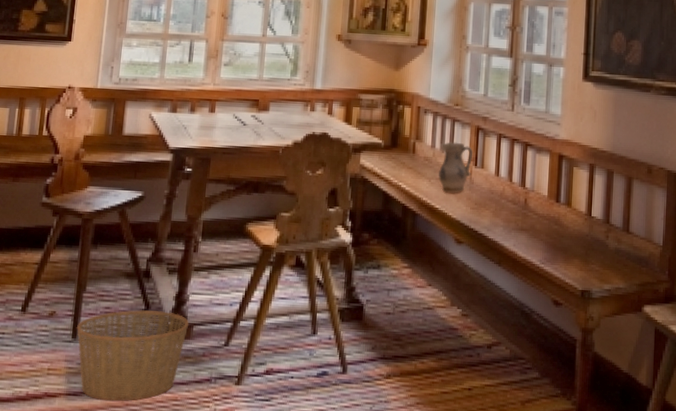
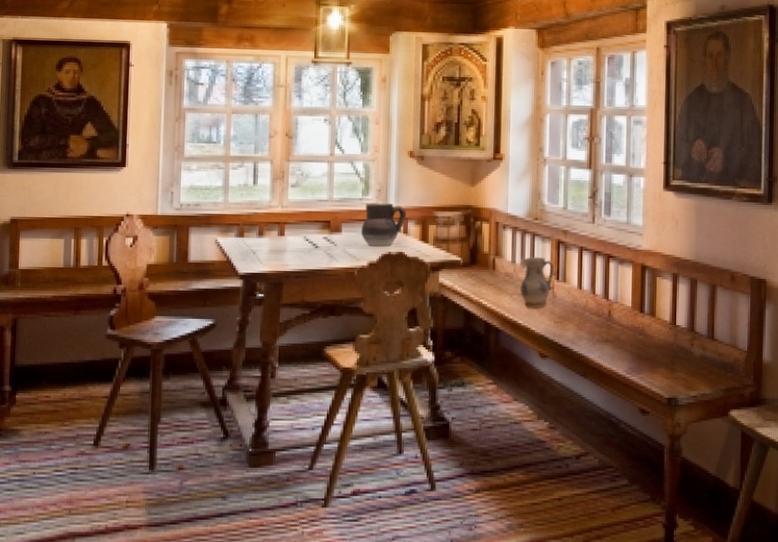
basket: present [77,310,189,402] -> none [154,438,271,530]
ceramic jug: none [287,83,333,127] -> present [361,203,407,247]

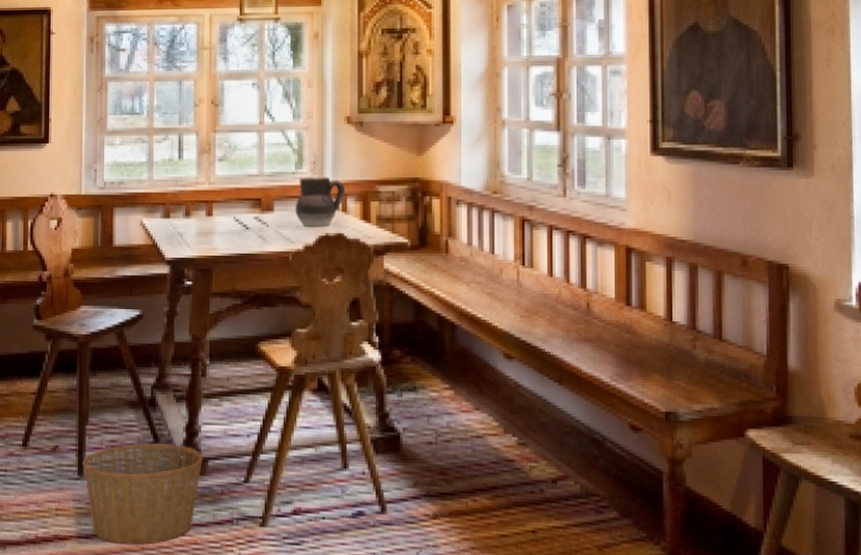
basket: none [154,438,271,530] -> present [83,443,204,546]
ceramic pitcher: present [520,256,555,309] -> none [479,237,519,300]

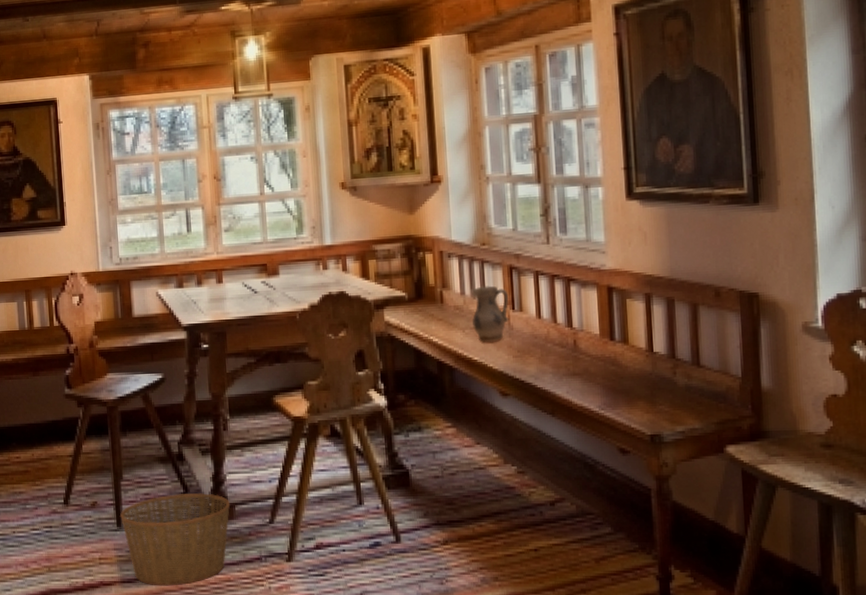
ceramic jug: present [295,177,346,228] -> none [298,240,345,288]
ceramic pitcher: none [479,237,519,300] -> present [472,285,509,344]

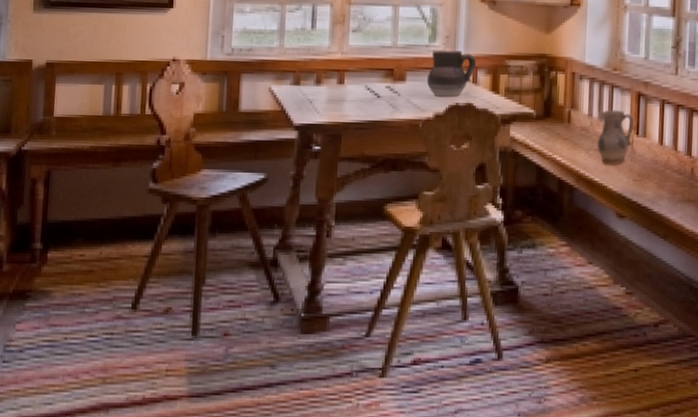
basket: present [120,493,231,586] -> none [197,302,325,402]
ceramic jug: none [298,240,345,288] -> present [426,50,477,98]

